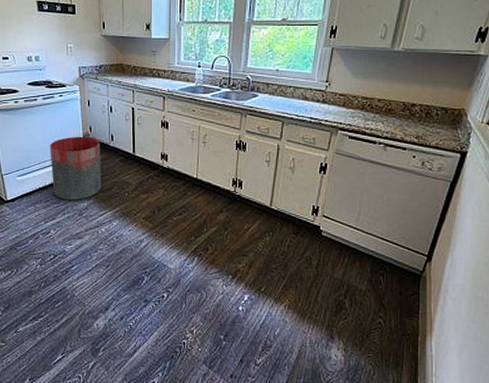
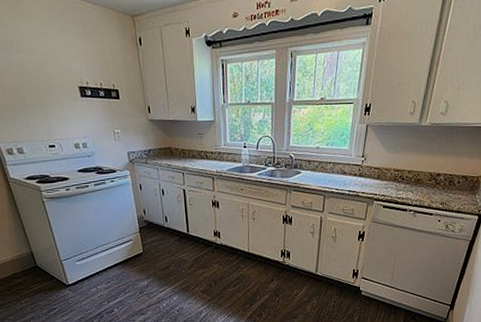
trash can: present [50,136,102,201] -> none [106,219,160,281]

